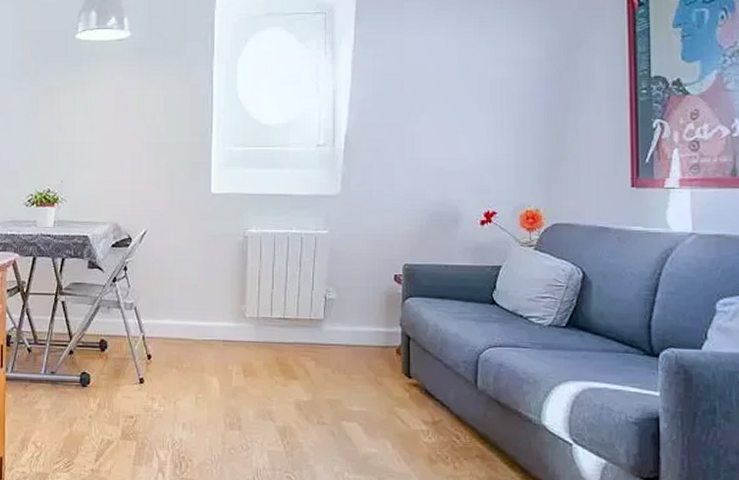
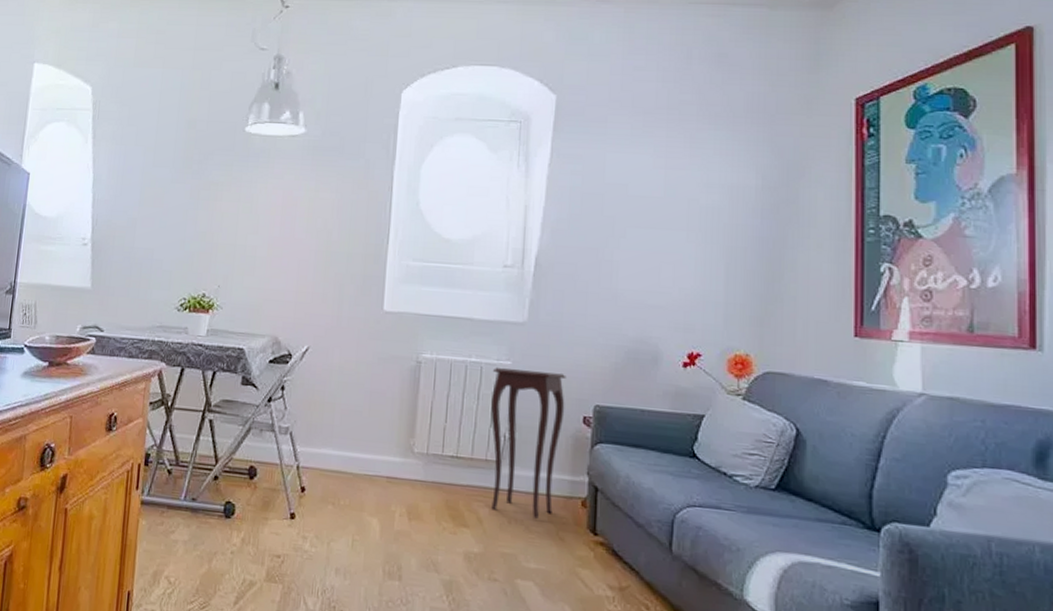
side table: none [312,236,378,367] -> present [491,368,566,519]

